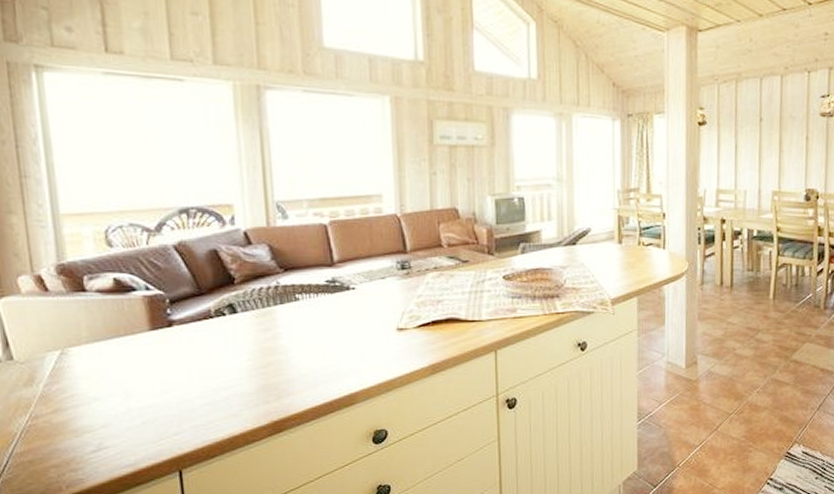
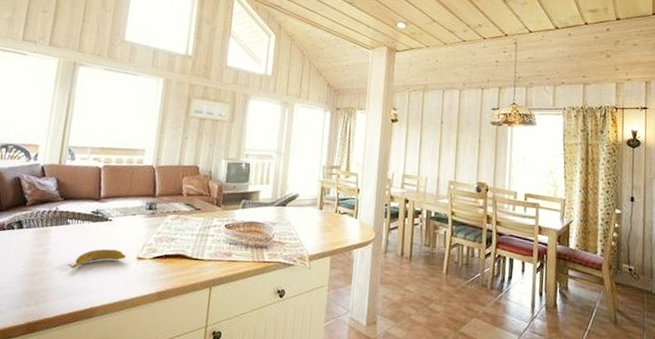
banana: none [307,323,382,352] -> present [67,249,126,269]

